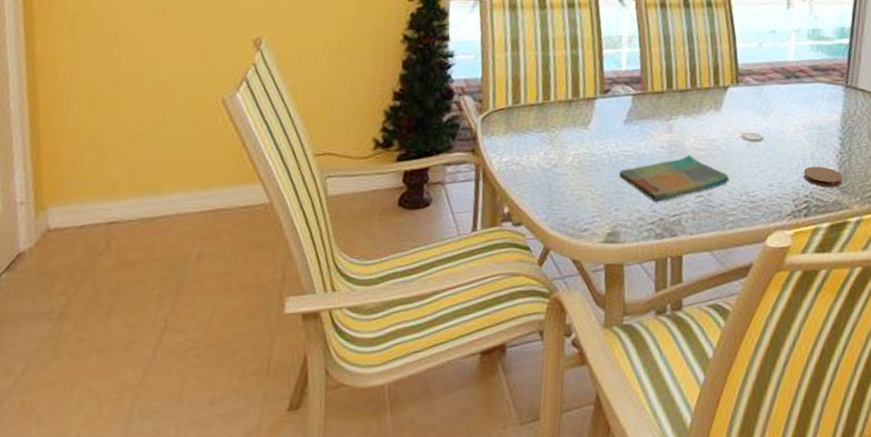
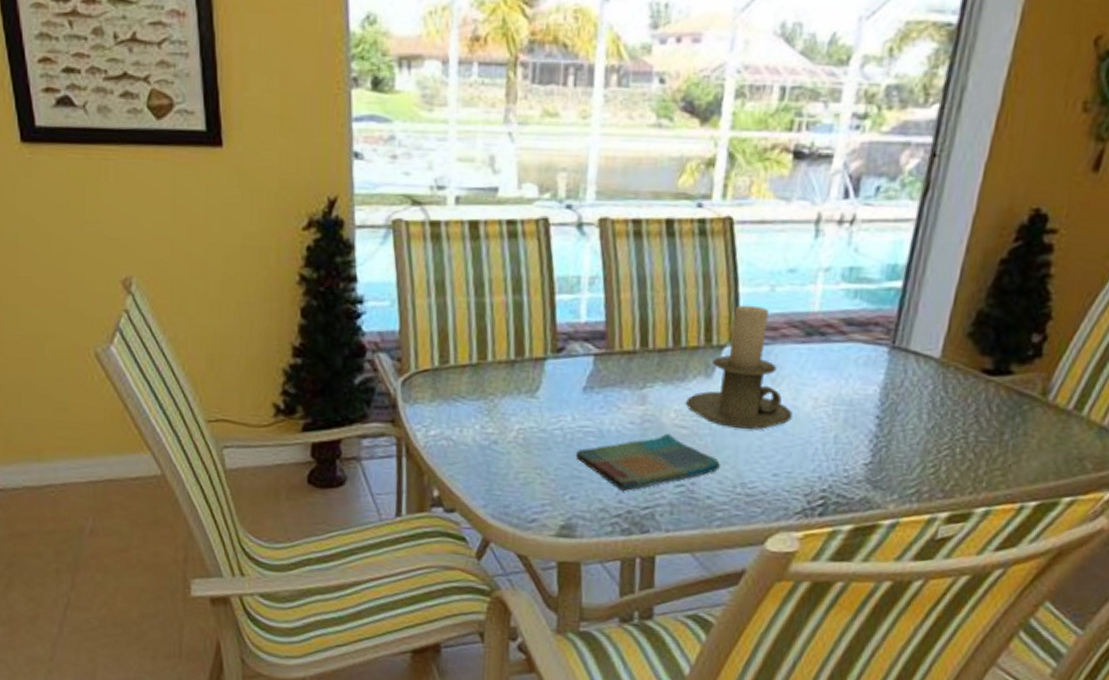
candle holder: none [702,56,780,150] -> present [686,305,793,430]
coaster: present [803,166,843,188] -> none [821,453,877,481]

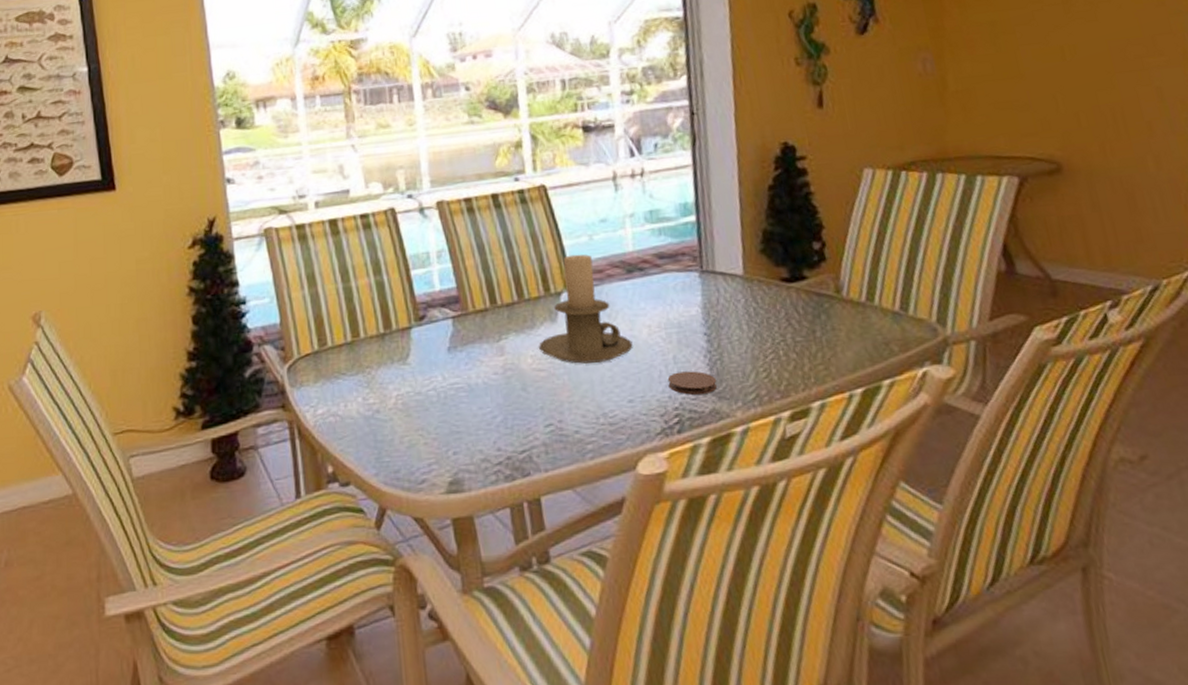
dish towel: present [575,433,720,491] -> none [451,378,581,438]
coaster: none [821,453,877,481] -> present [667,371,717,395]

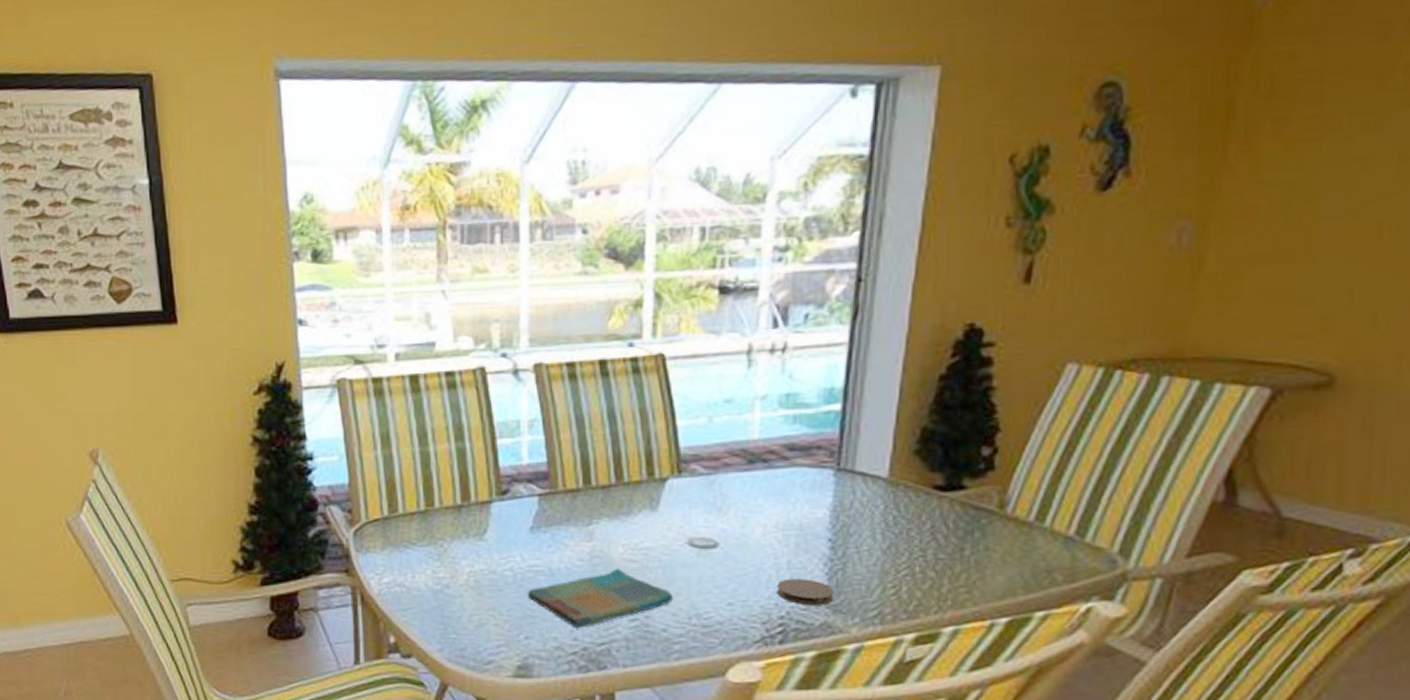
dish towel: none [451,378,581,438] -> present [527,568,673,628]
candle holder: present [539,254,633,364] -> none [633,437,742,559]

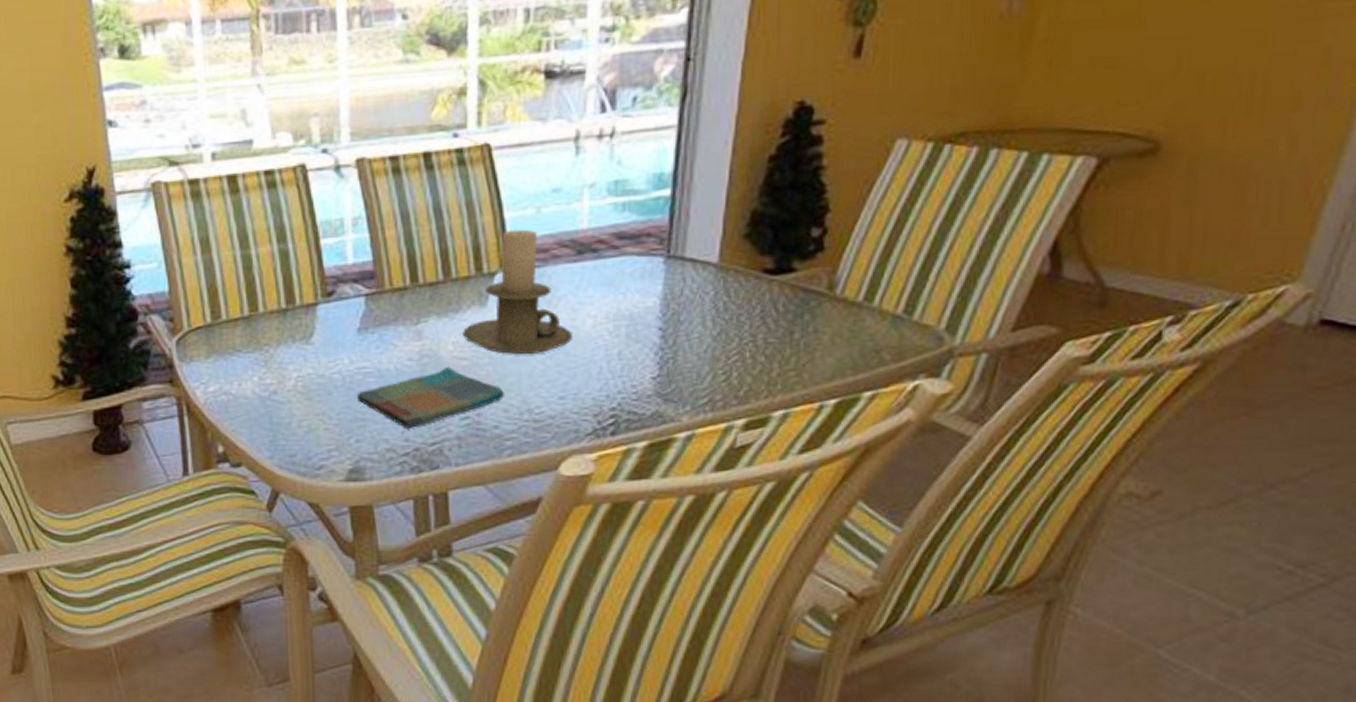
candle holder: none [633,437,742,559] -> present [463,229,572,354]
coaster: present [776,578,835,606] -> none [608,369,666,396]

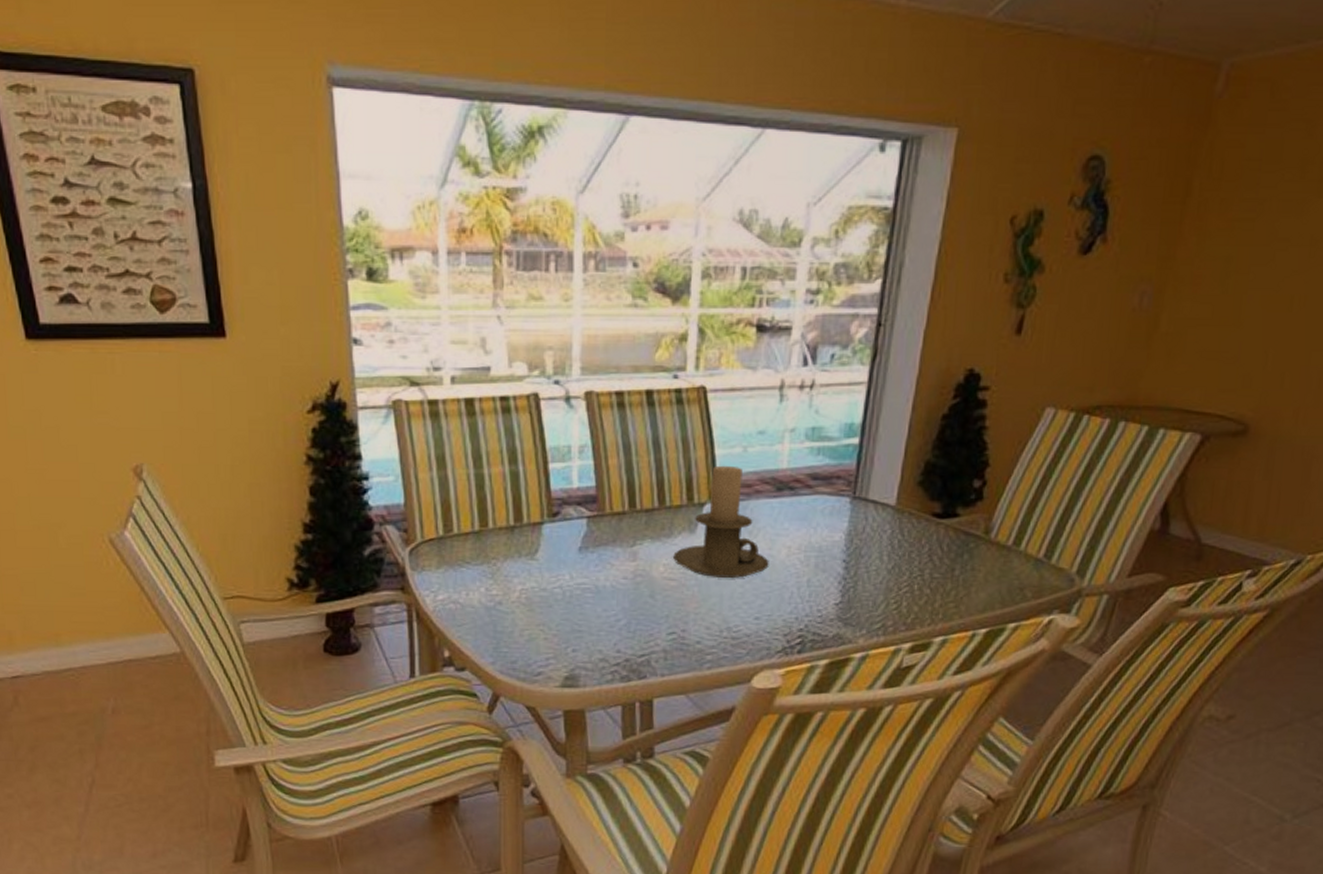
dish towel: present [356,366,504,428] -> none [574,586,707,641]

